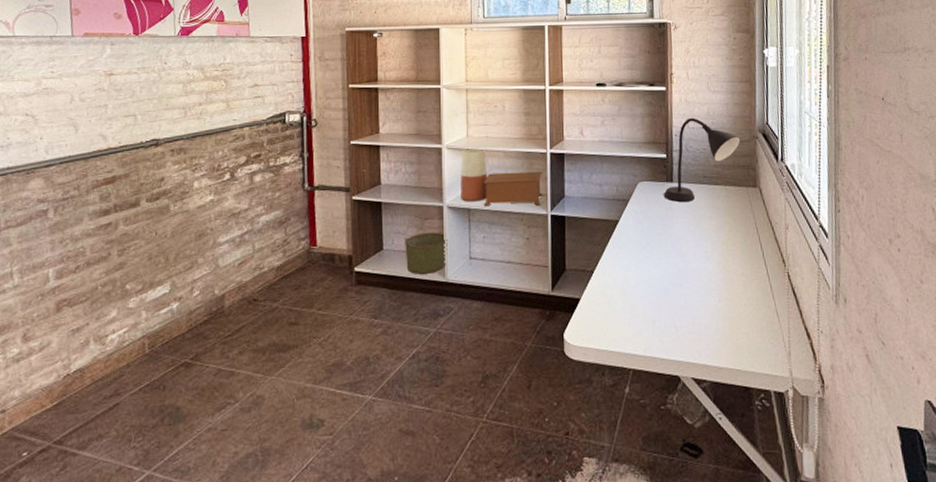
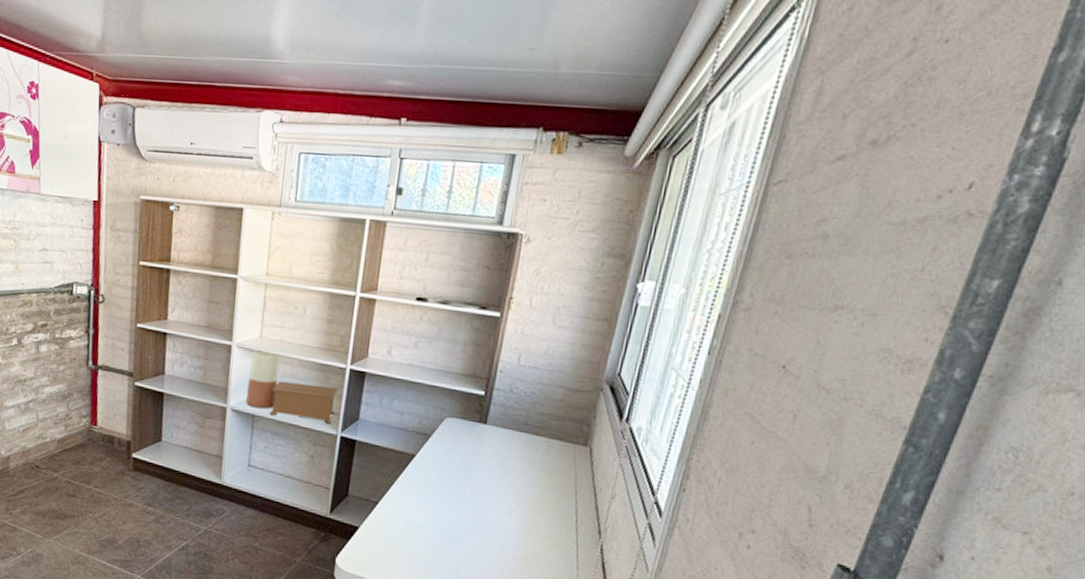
basket: present [404,232,448,274] -> none [183,431,228,474]
desk lamp: present [662,117,741,203] -> none [471,353,581,449]

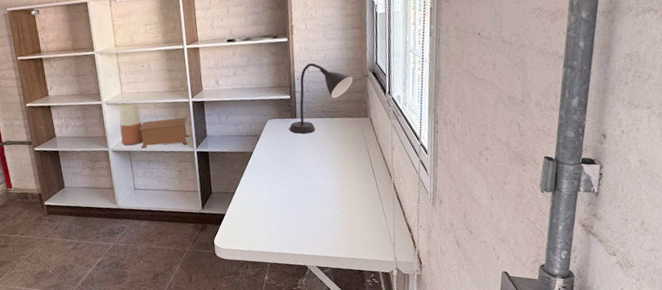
desk lamp: none [471,353,581,449] -> present [288,62,354,134]

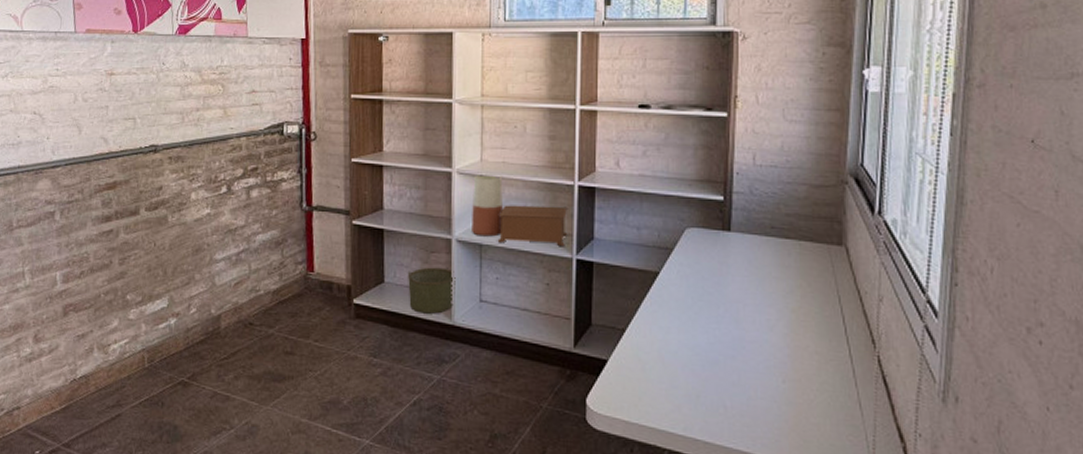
basket: none [80,171,117,204] -> present [407,267,456,314]
desk lamp: present [288,62,354,134] -> none [716,152,824,258]

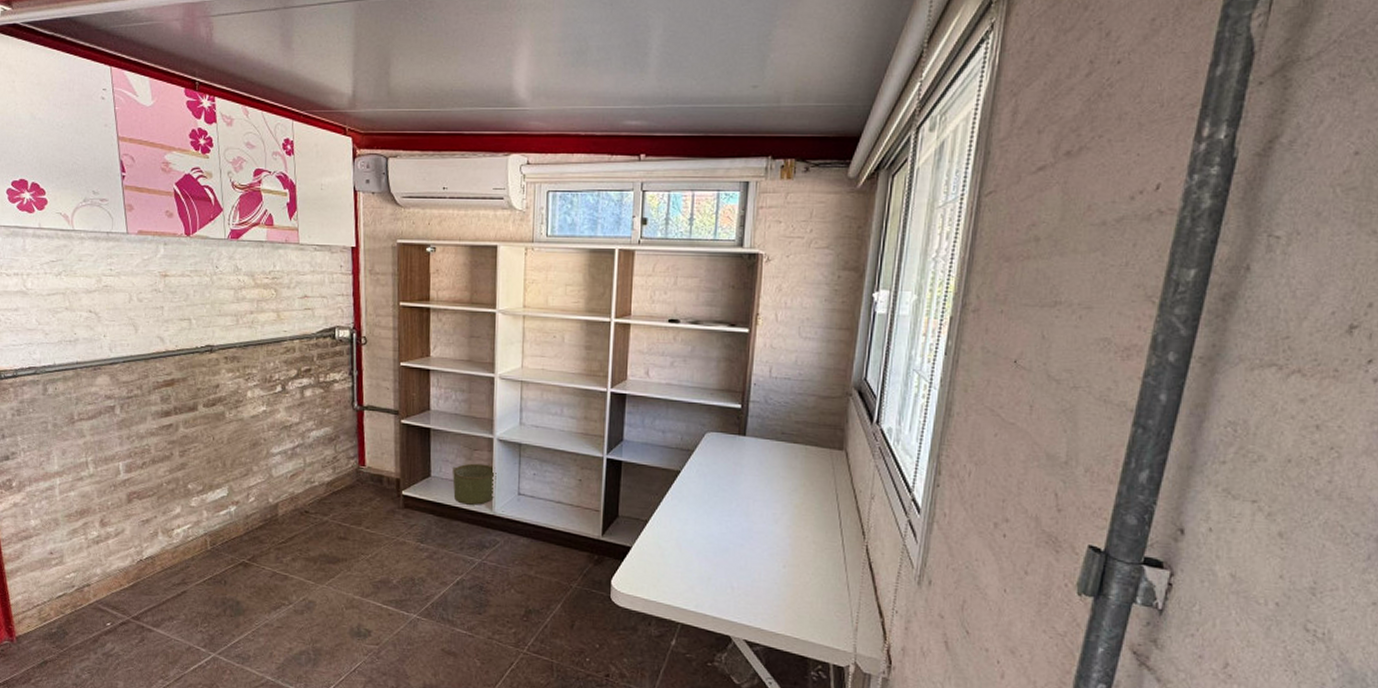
vase: present [472,173,503,237] -> none [512,379,542,437]
decorative box: present [497,205,567,247] -> none [535,408,600,448]

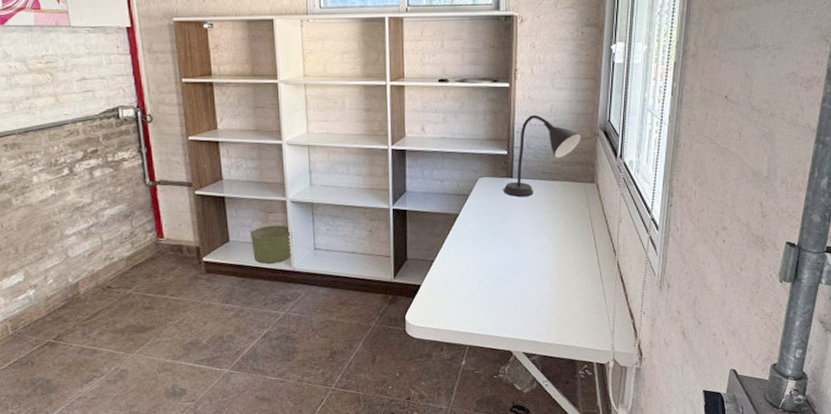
desk lamp: none [732,365,831,459] -> present [502,114,582,197]

